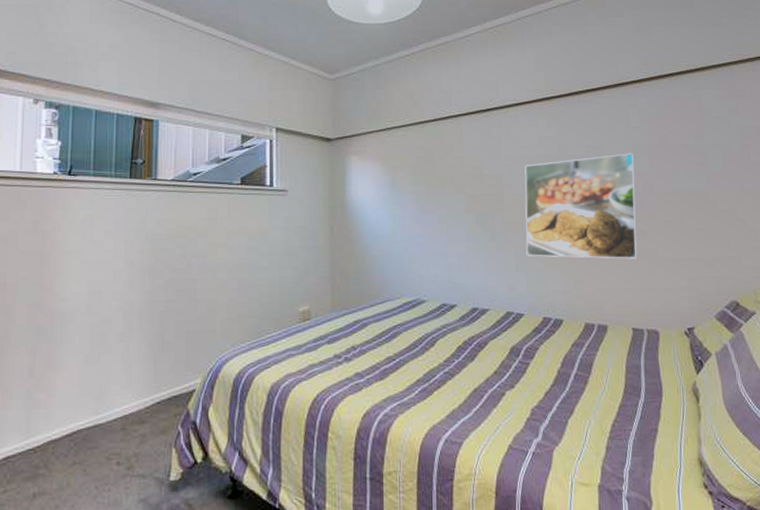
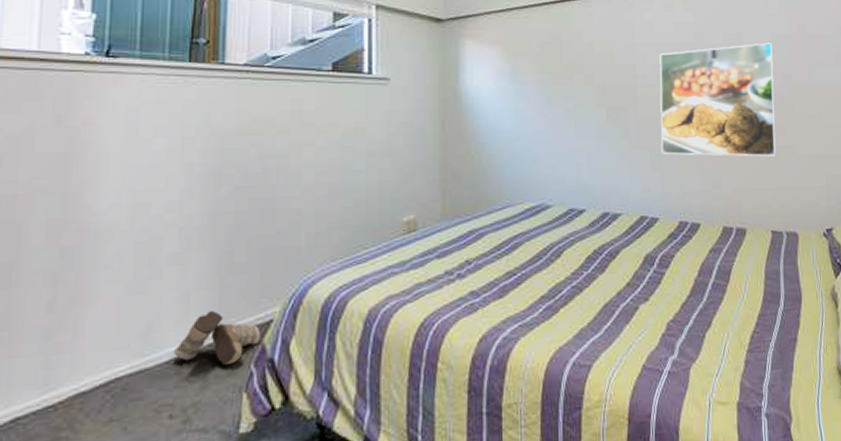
boots: none [119,380,186,425] -> present [173,311,261,366]

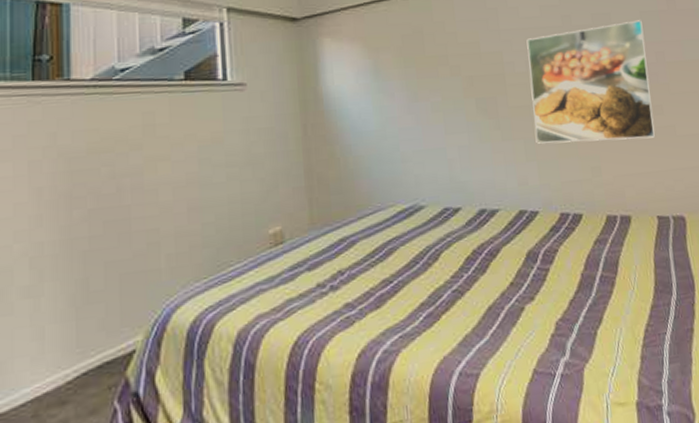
boots: present [173,311,261,366] -> none [28,345,124,405]

